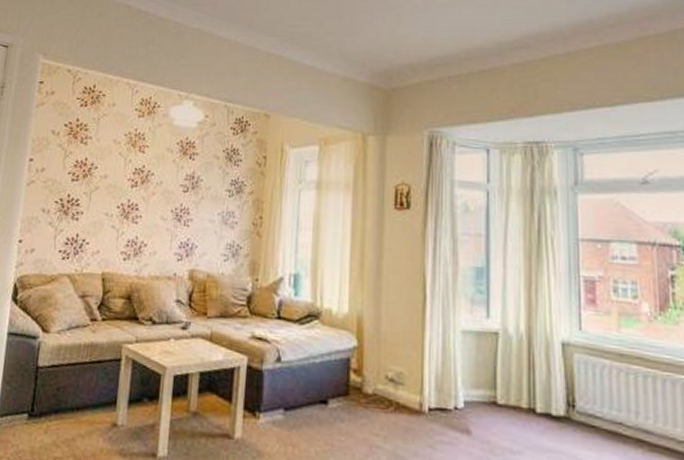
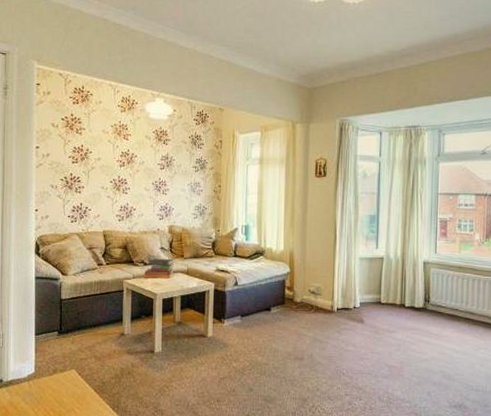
books: none [150,315,193,346] -> present [144,258,174,279]

